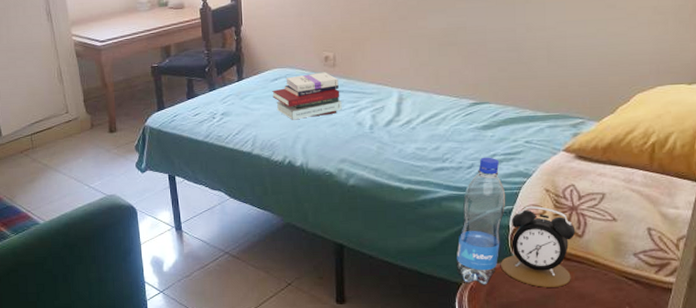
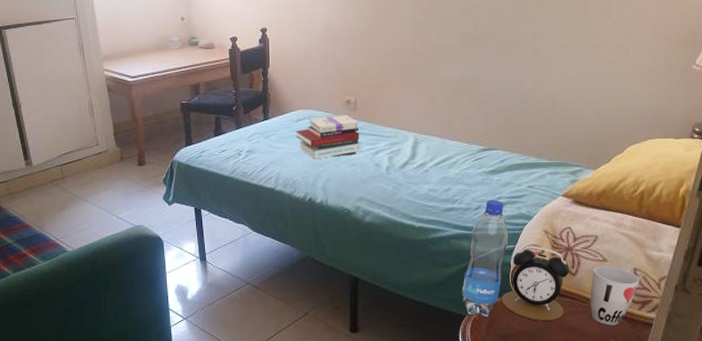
cup: none [599,226,655,292] -> present [590,266,639,326]

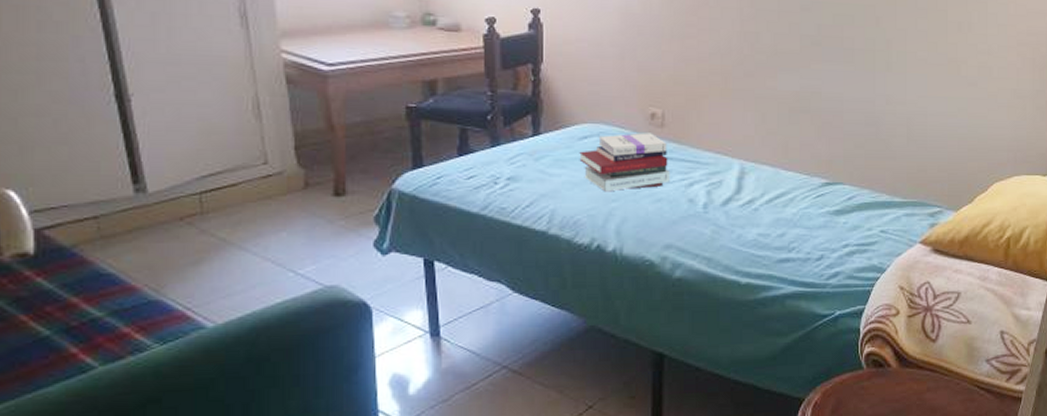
bottle: present [461,199,509,318] -> none [799,247,858,400]
alarm clock: present [502,245,570,321] -> none [849,305,929,401]
cup: present [590,266,639,326] -> none [952,328,1007,403]

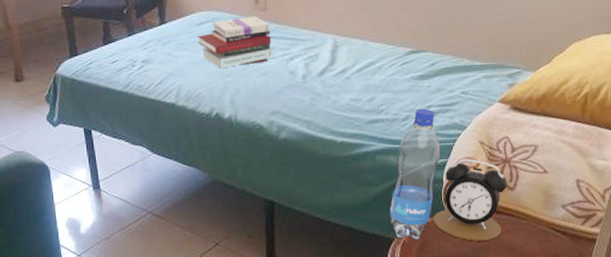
bottle: none [799,247,858,400] -> present [389,108,441,240]
alarm clock: none [849,305,929,401] -> present [434,158,508,241]

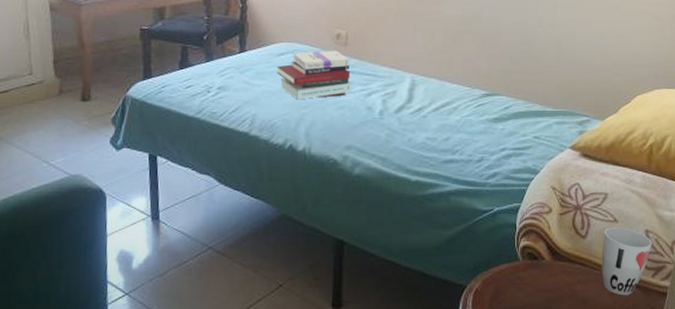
bottle: present [389,108,441,240] -> none [461,151,514,288]
alarm clock: present [434,158,508,241] -> none [507,203,580,291]
cup: none [529,178,583,244] -> present [601,227,652,296]

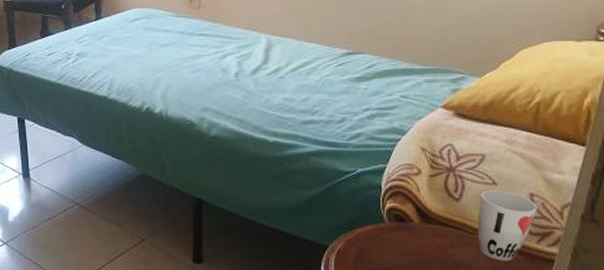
books: present [277,50,352,100] -> none [132,14,206,64]

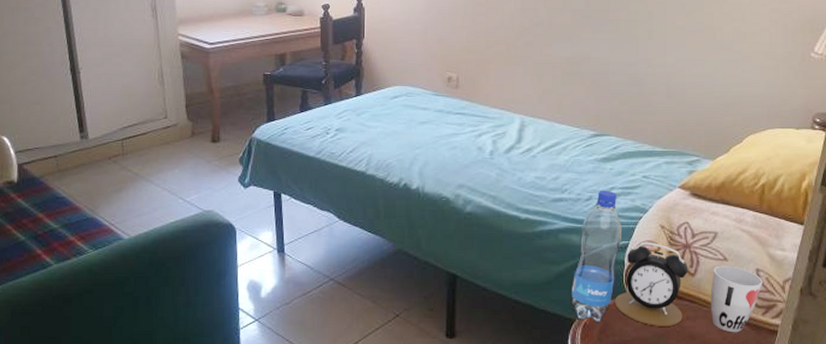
bottle: none [323,111,379,249] -> present [570,190,622,322]
alarm clock: none [371,165,453,254] -> present [615,241,688,326]

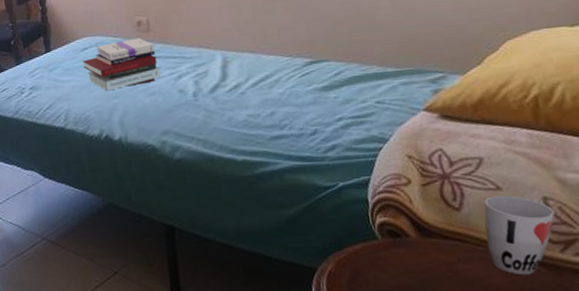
books: none [391,93,463,141] -> present [83,38,160,91]
bottle: present [570,190,622,322] -> none [307,121,361,270]
alarm clock: present [615,241,688,326] -> none [362,175,453,272]

